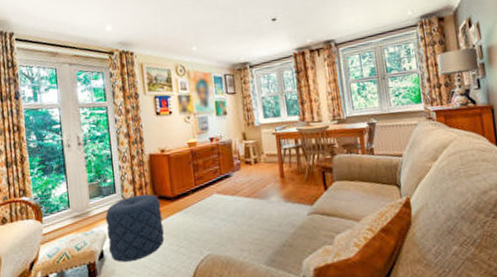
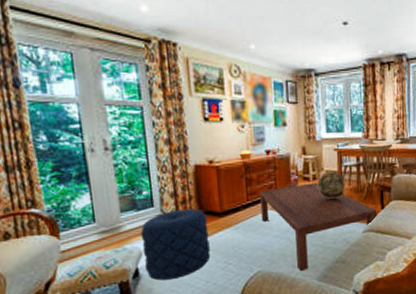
coffee table: none [205,166,322,255] -> present [259,182,378,271]
decorative sphere: none [258,154,287,183] -> present [317,171,346,200]

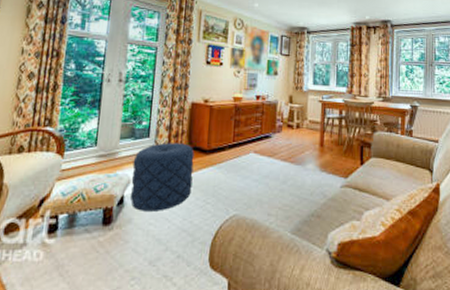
coffee table: present [259,182,378,271] -> none [244,131,356,220]
decorative sphere: present [317,171,346,200] -> none [300,121,327,150]

